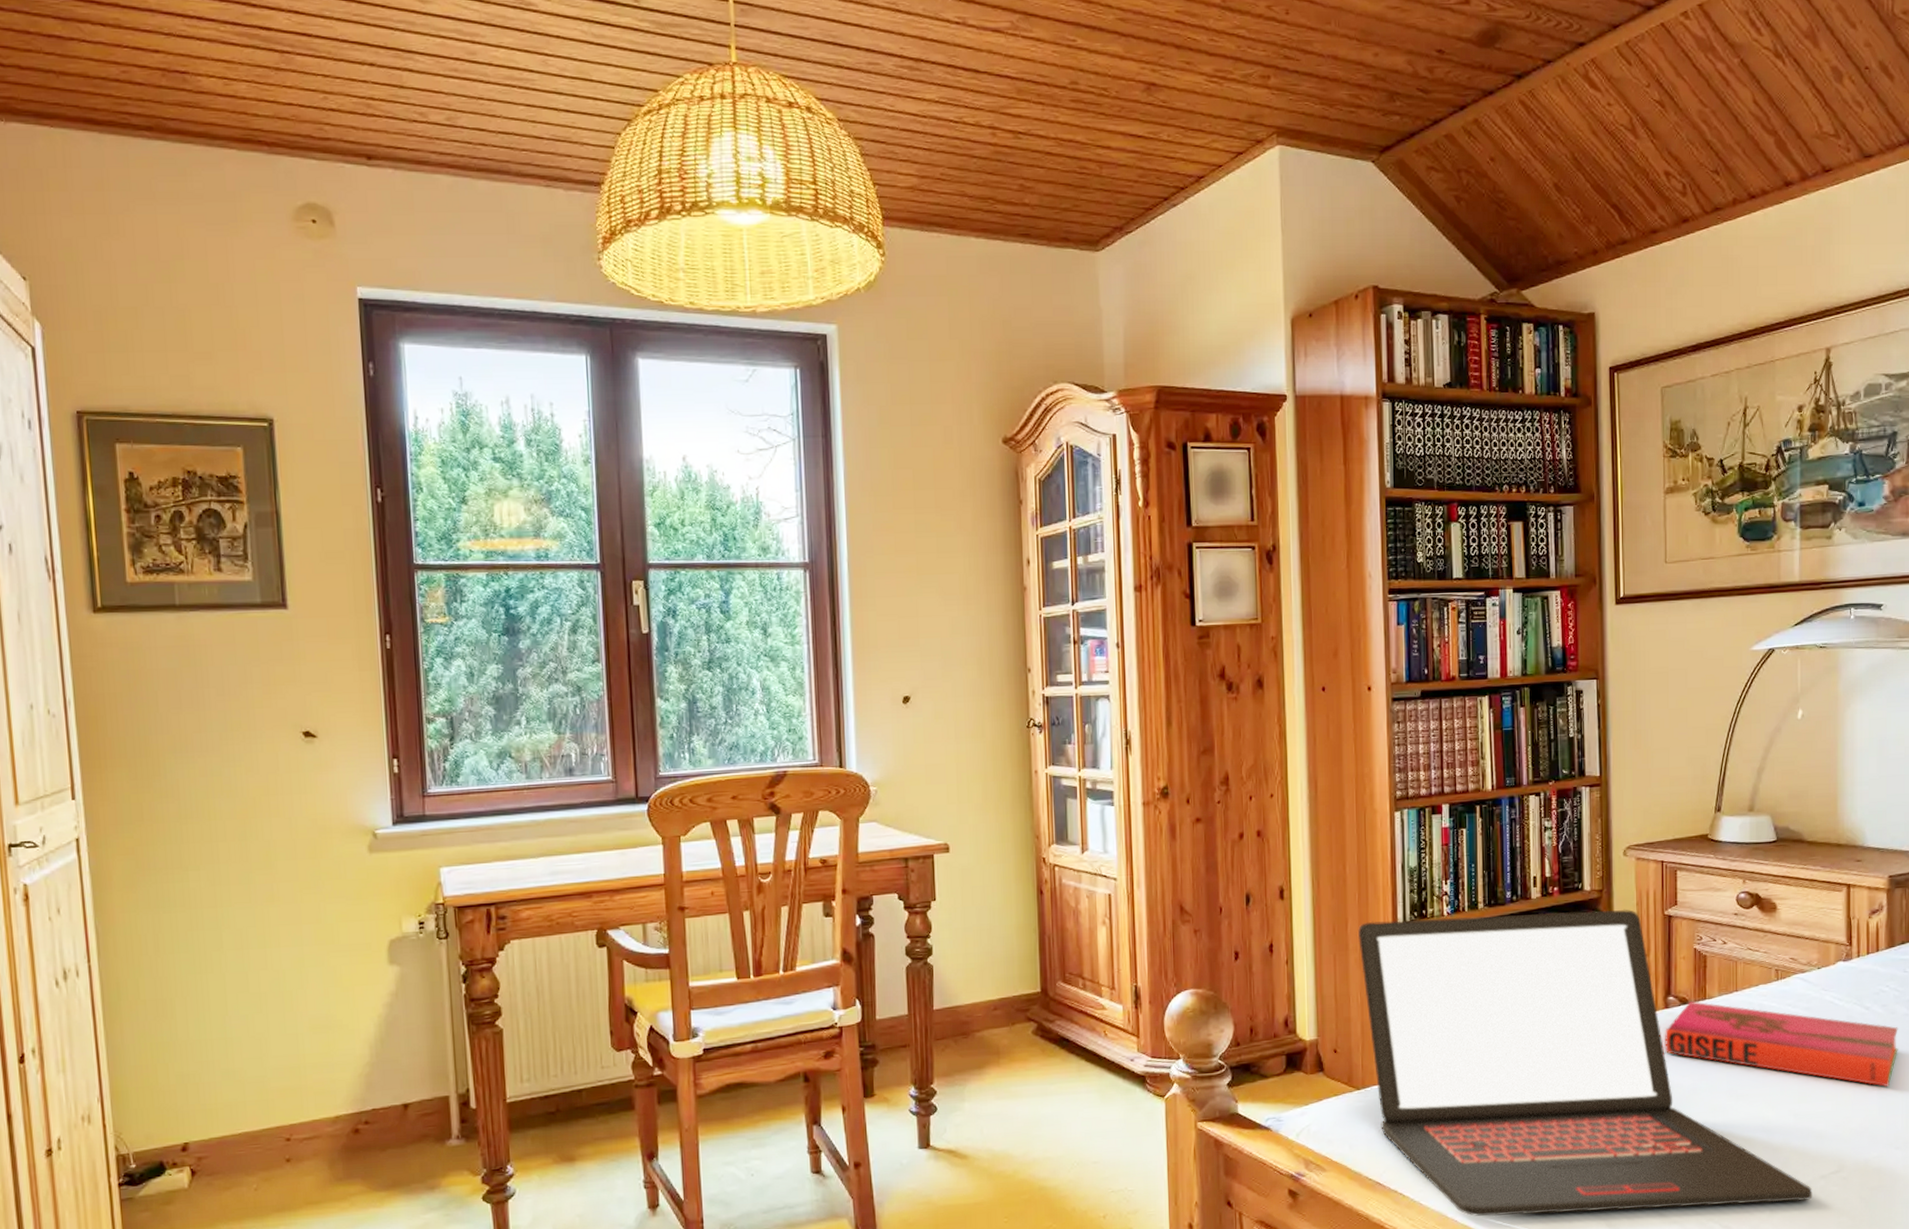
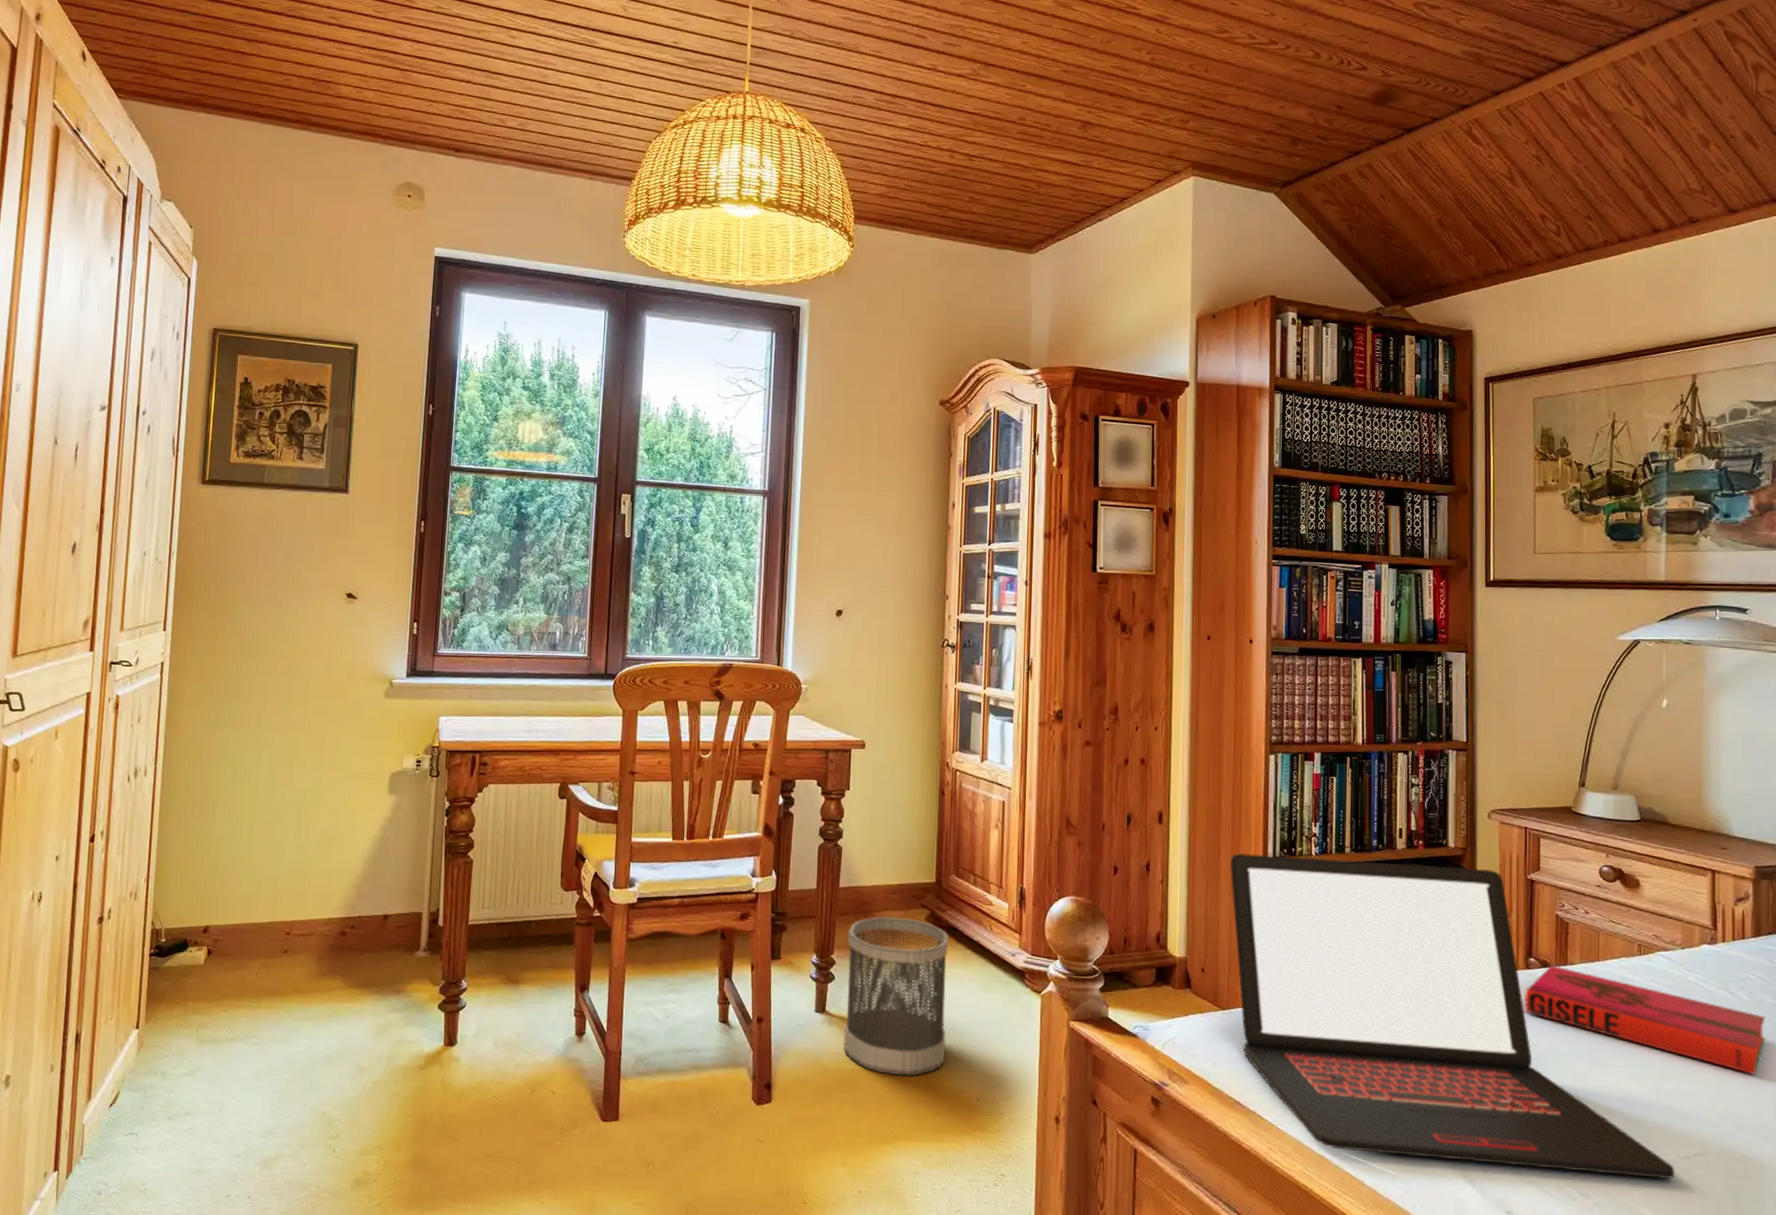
wastebasket: none [947,1034,1066,1205] -> present [844,916,950,1076]

